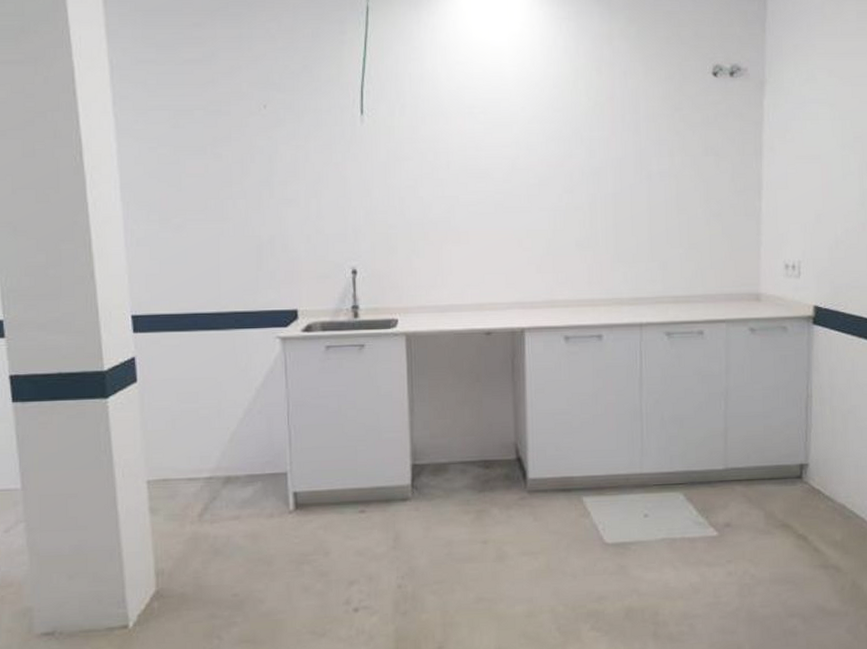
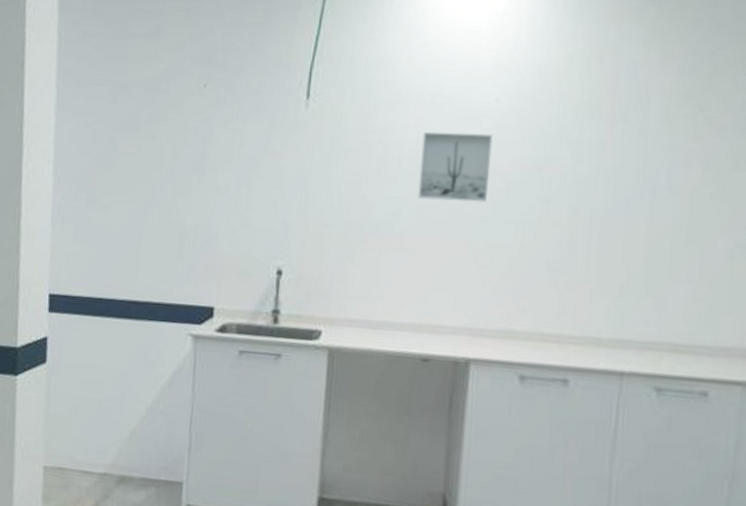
wall art: none [465,137,524,197] -> present [418,132,493,202]

